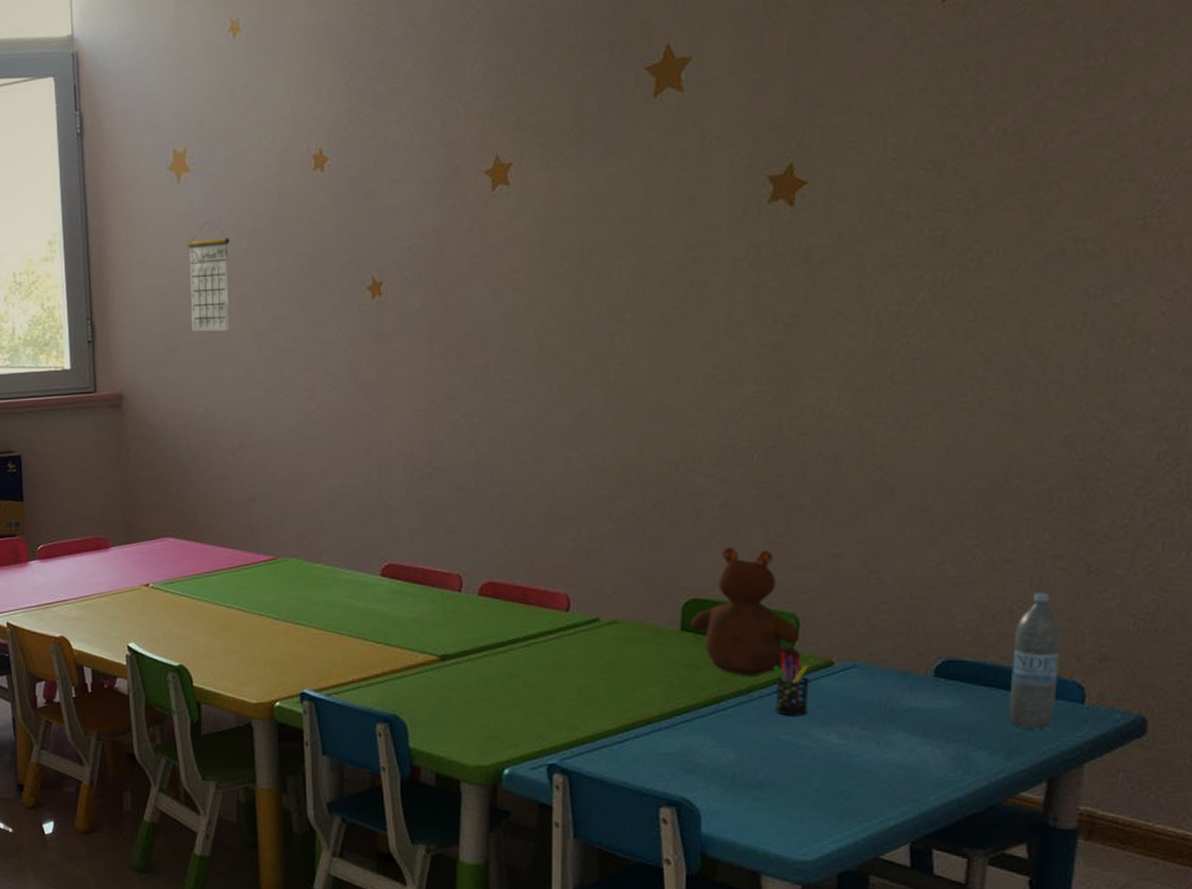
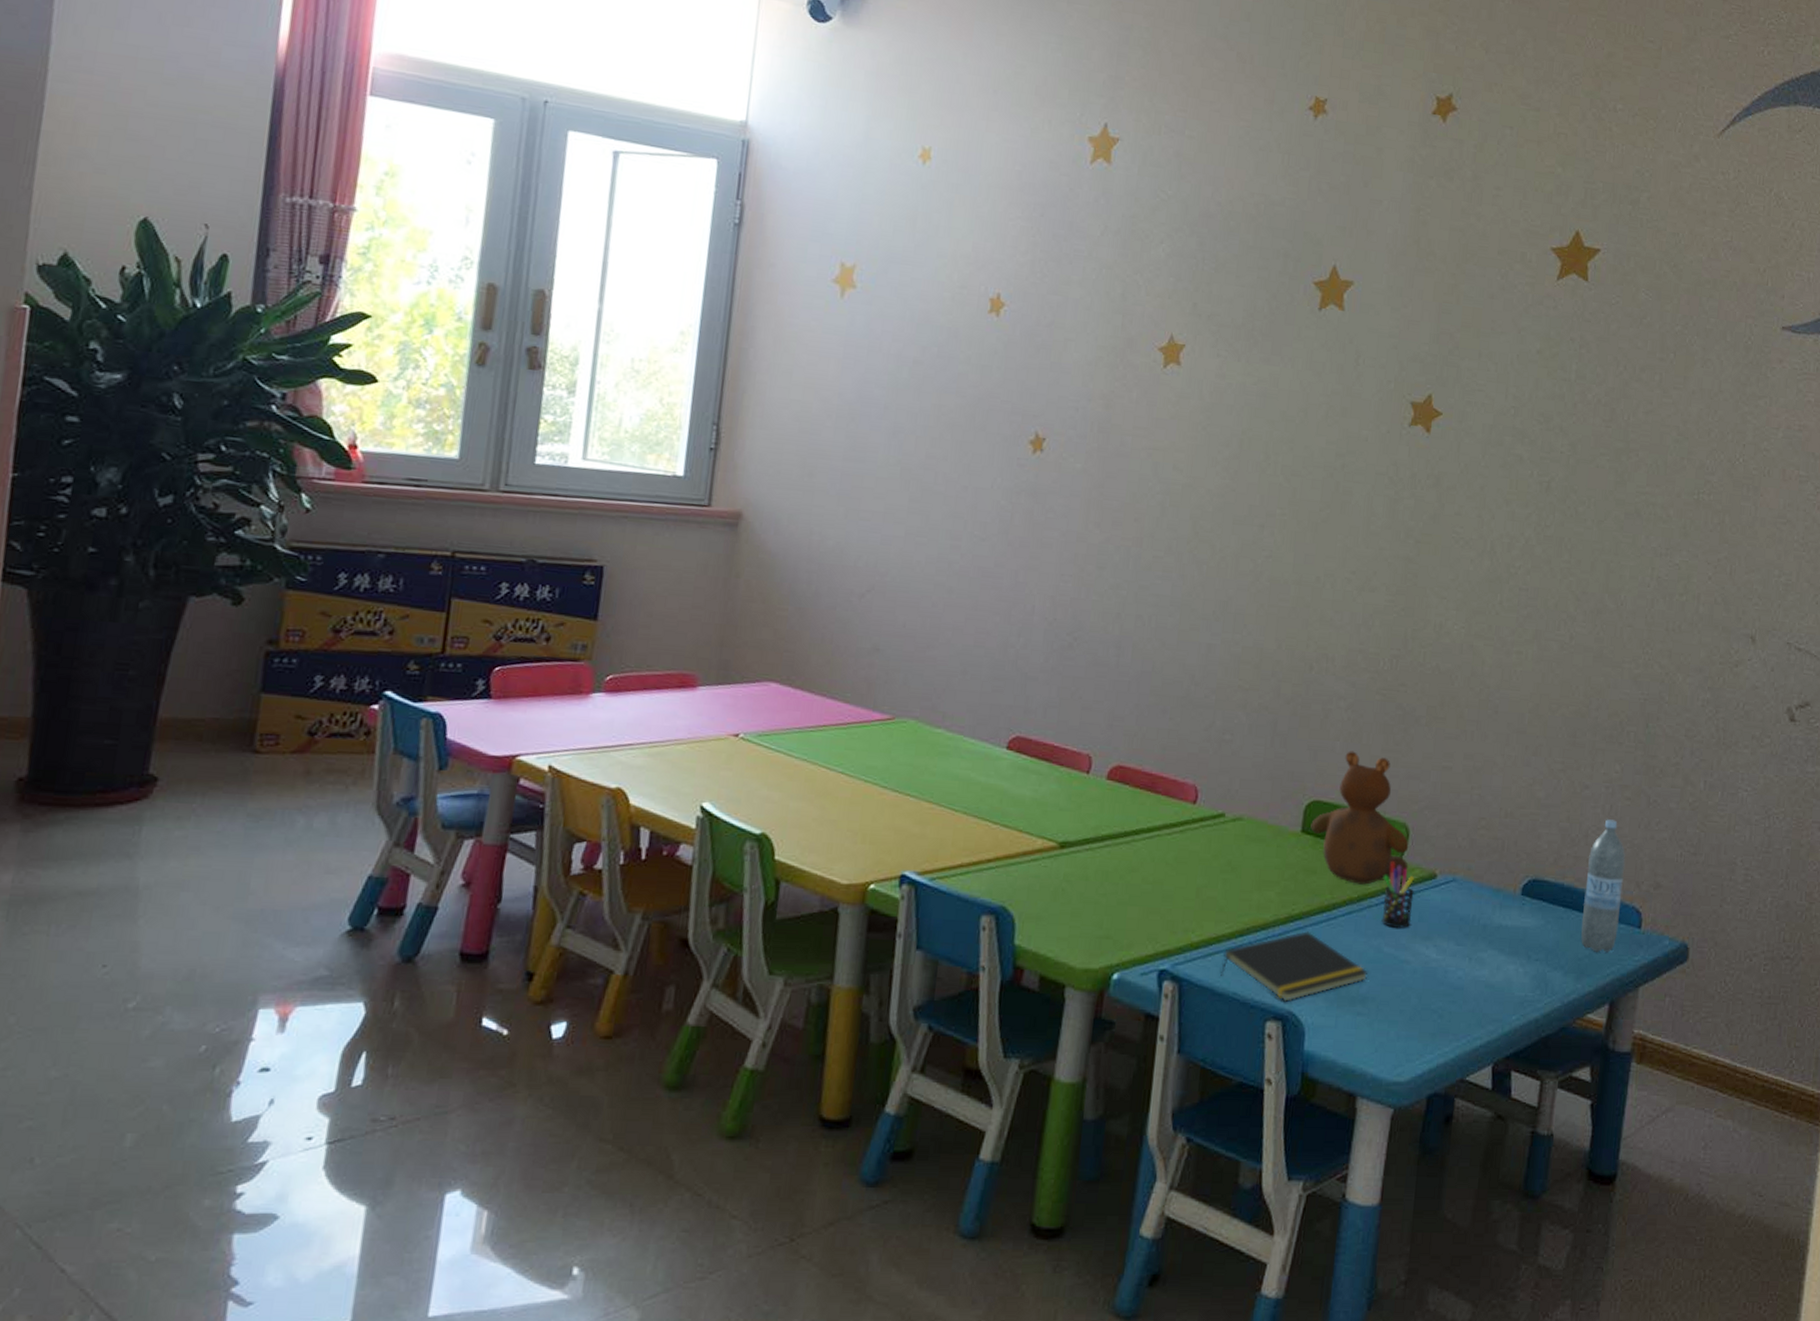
calendar: present [187,221,230,332] -> none [832,343,890,462]
notepad: none [609,723,765,789] -> present [1220,931,1369,1002]

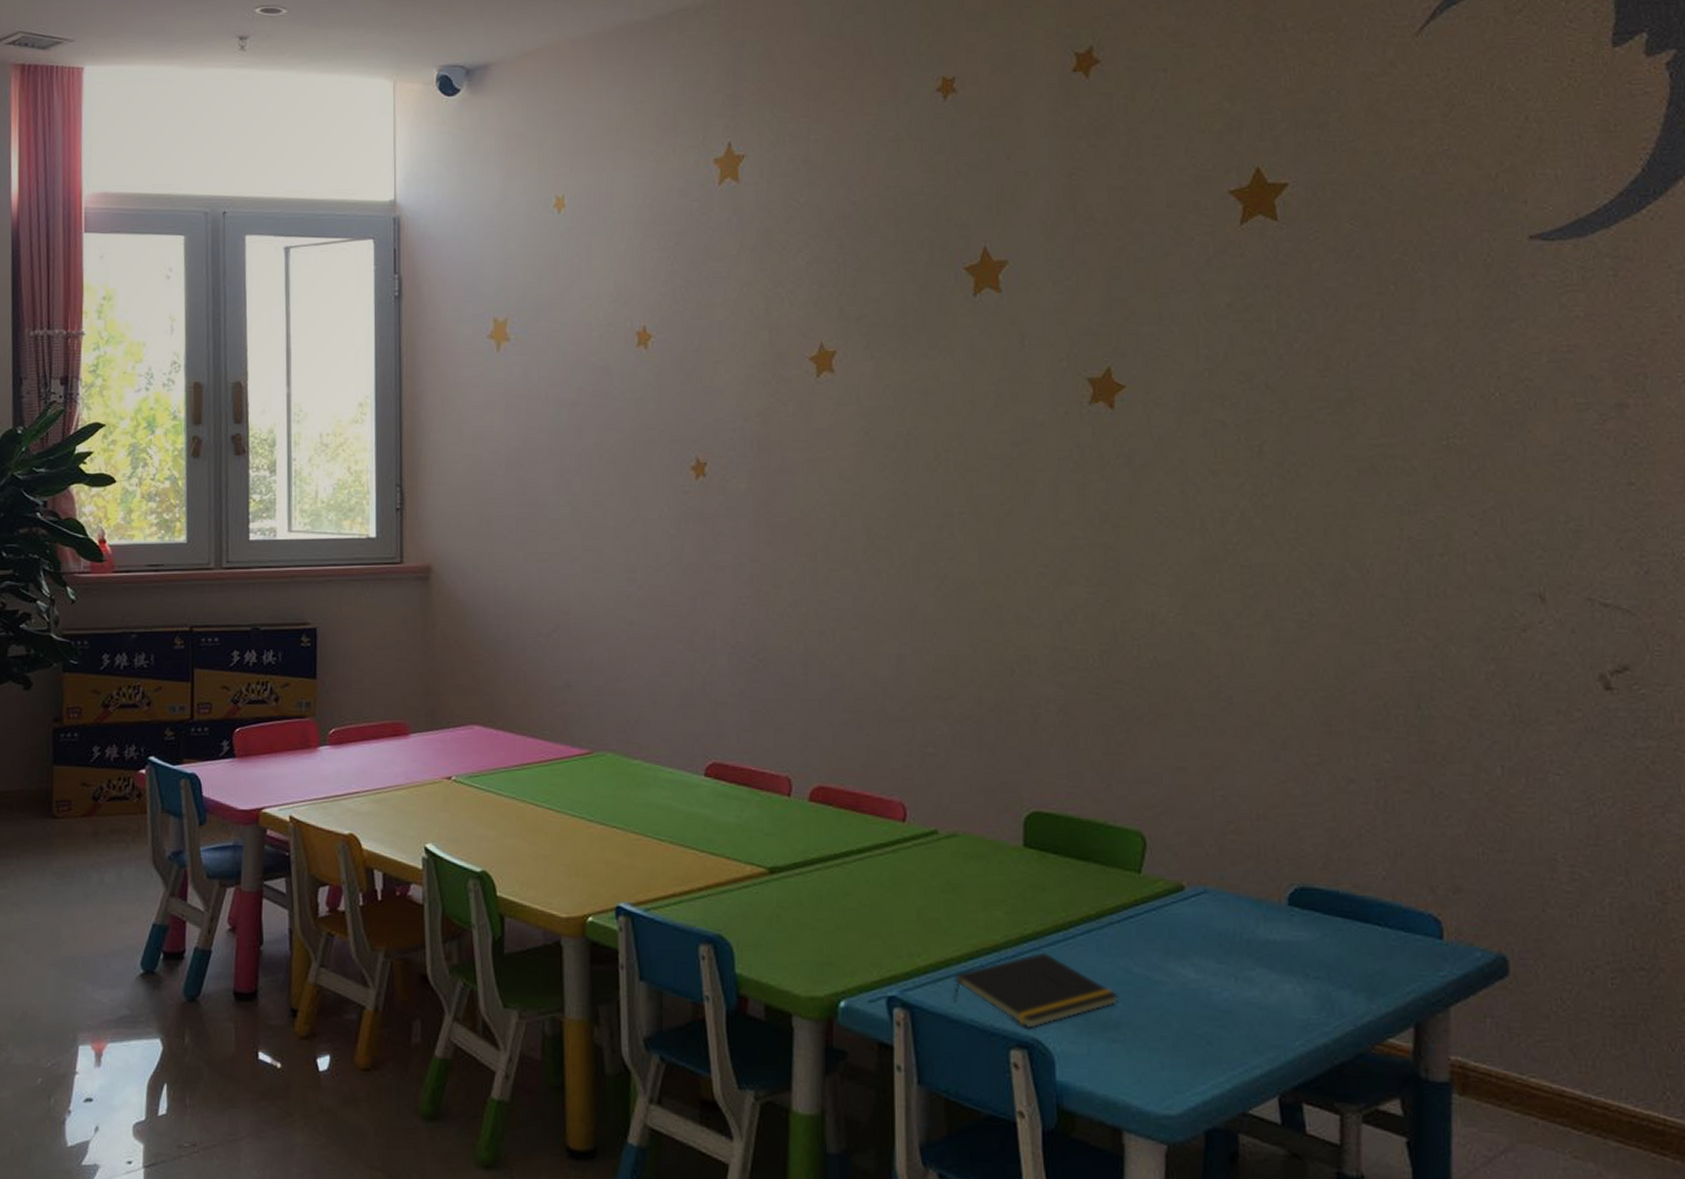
teddy bear: present [1310,751,1409,885] -> none [1033,756,1150,900]
pen holder: present [1381,862,1414,928] -> none [1123,874,1161,946]
water bottle: present [1580,819,1626,953] -> none [1366,816,1415,968]

